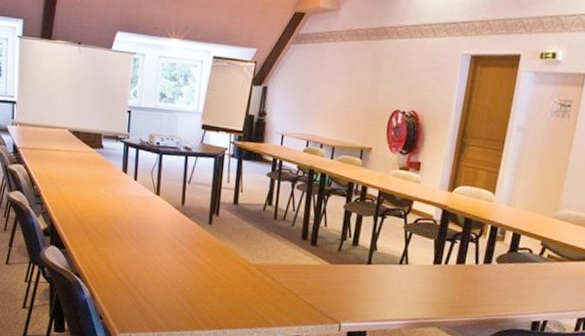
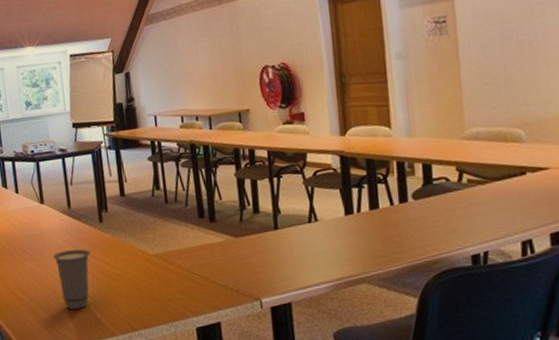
cup: none [158,243,195,300] -> present [52,249,91,309]

